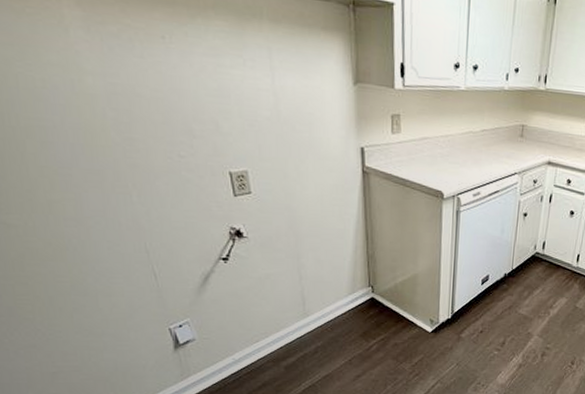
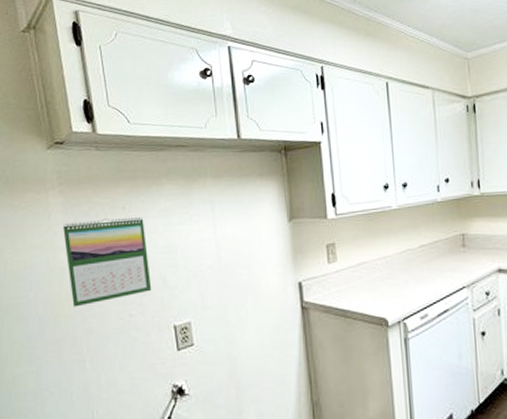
calendar: none [87,43,203,140] -> present [63,217,152,307]

